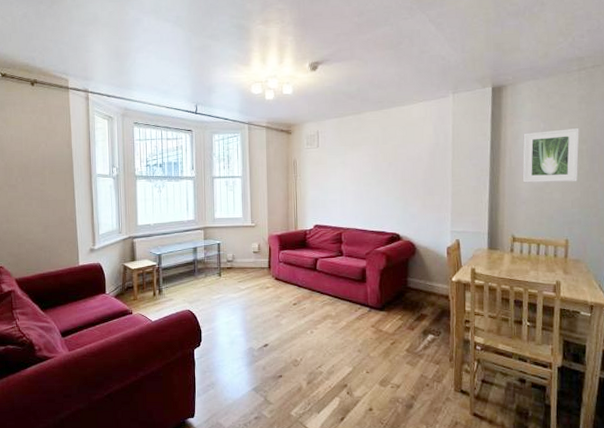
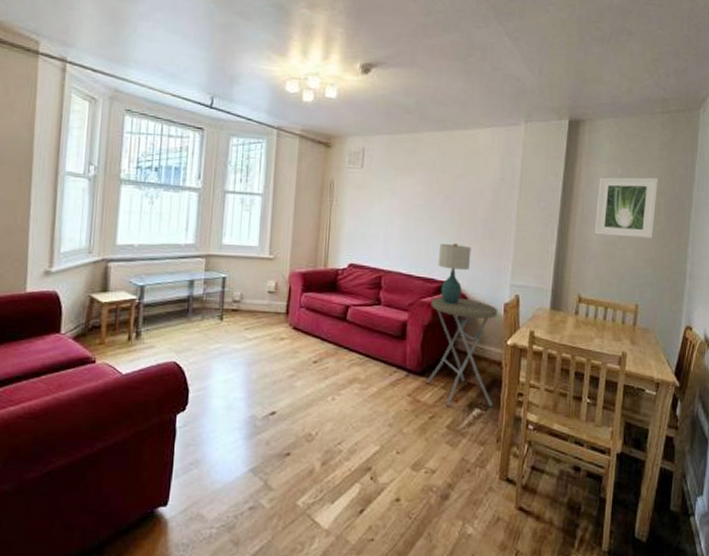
side table: none [384,246,445,334] -> present [426,297,498,408]
table lamp: none [387,201,415,252] -> present [438,243,472,305]

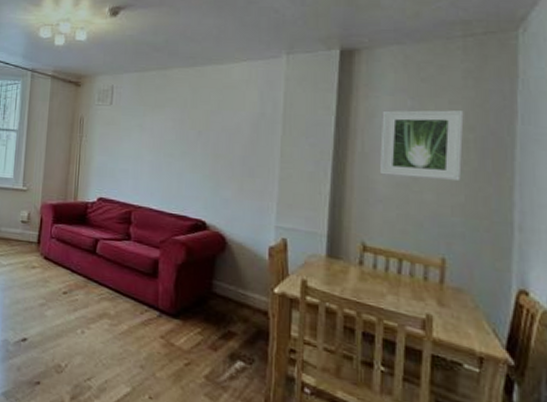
side table: present [426,297,498,408] -> none [181,236,262,362]
table lamp: present [438,243,472,305] -> none [191,180,229,246]

